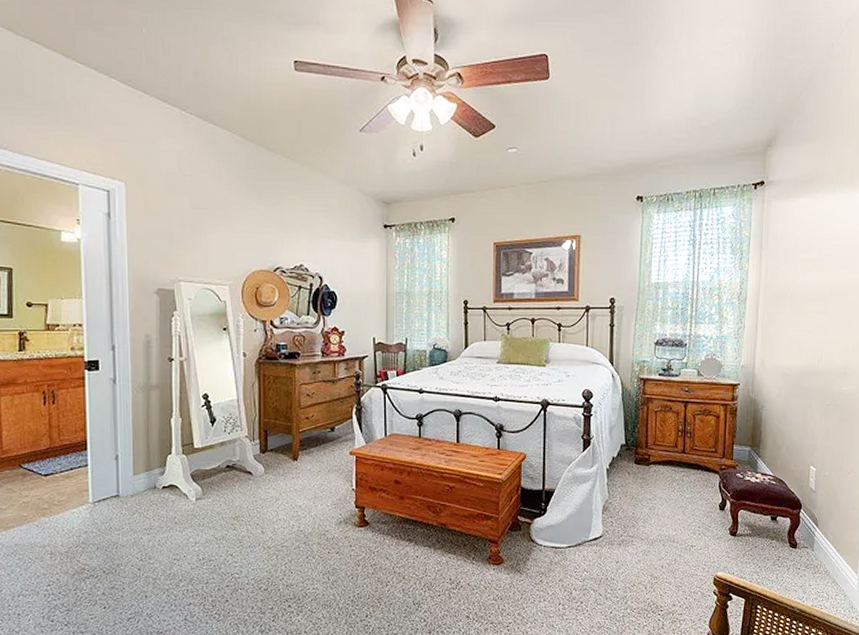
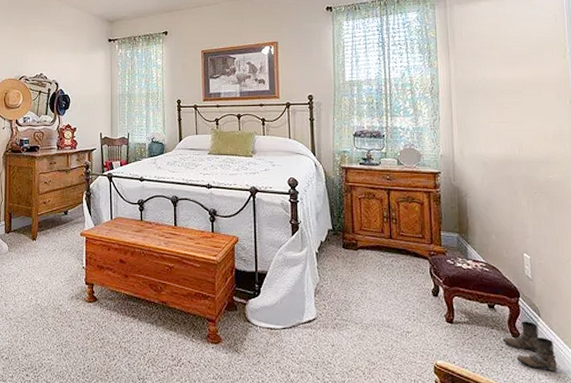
boots: none [780,532,828,577] -> present [502,321,557,371]

